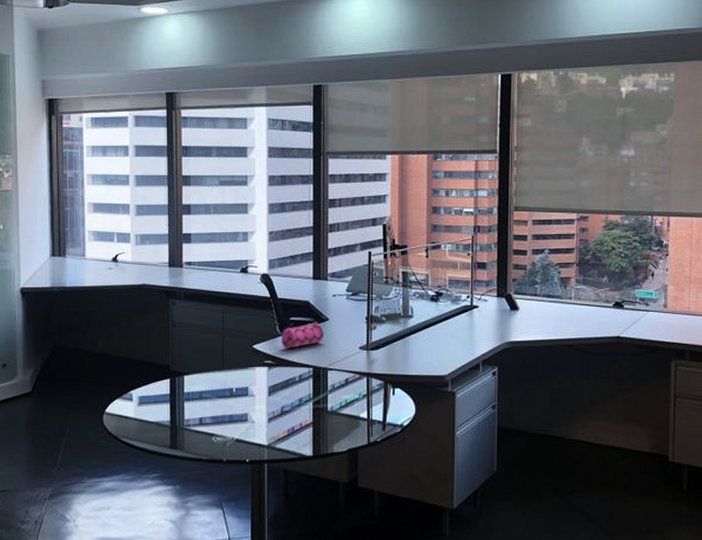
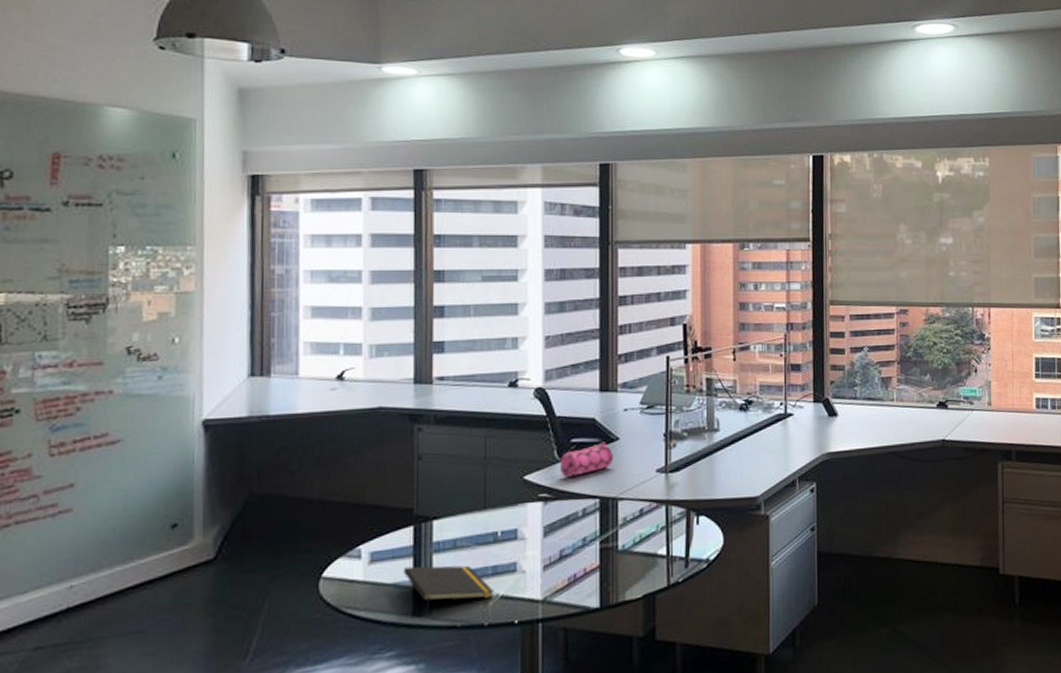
notepad: none [163,410,231,448] -> present [403,565,494,614]

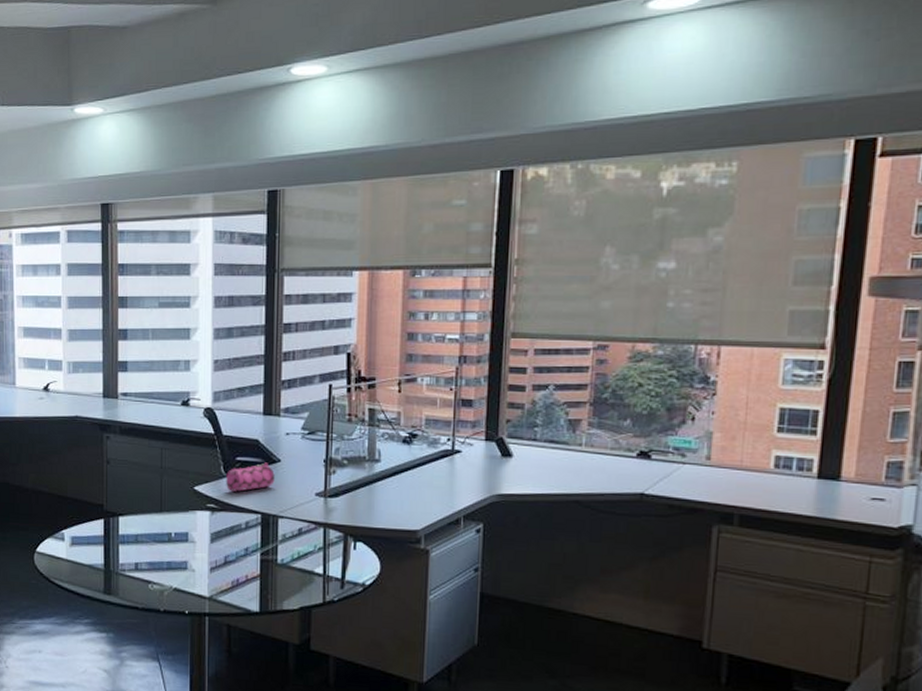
notepad: present [403,565,494,614] -> none [96,552,169,594]

